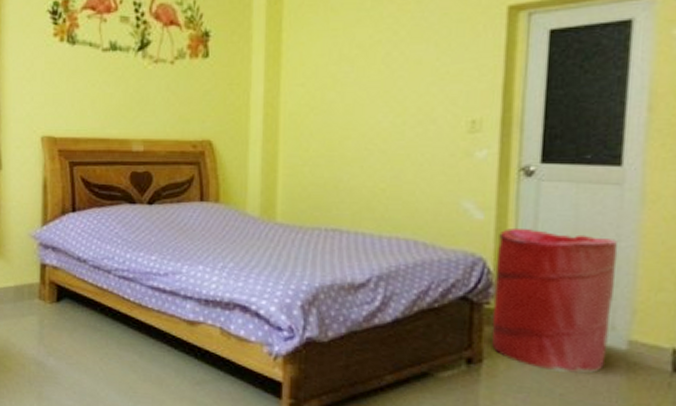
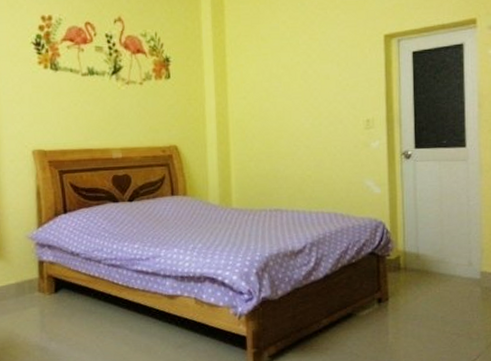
laundry hamper: present [491,227,618,374] -> none [391,197,469,301]

